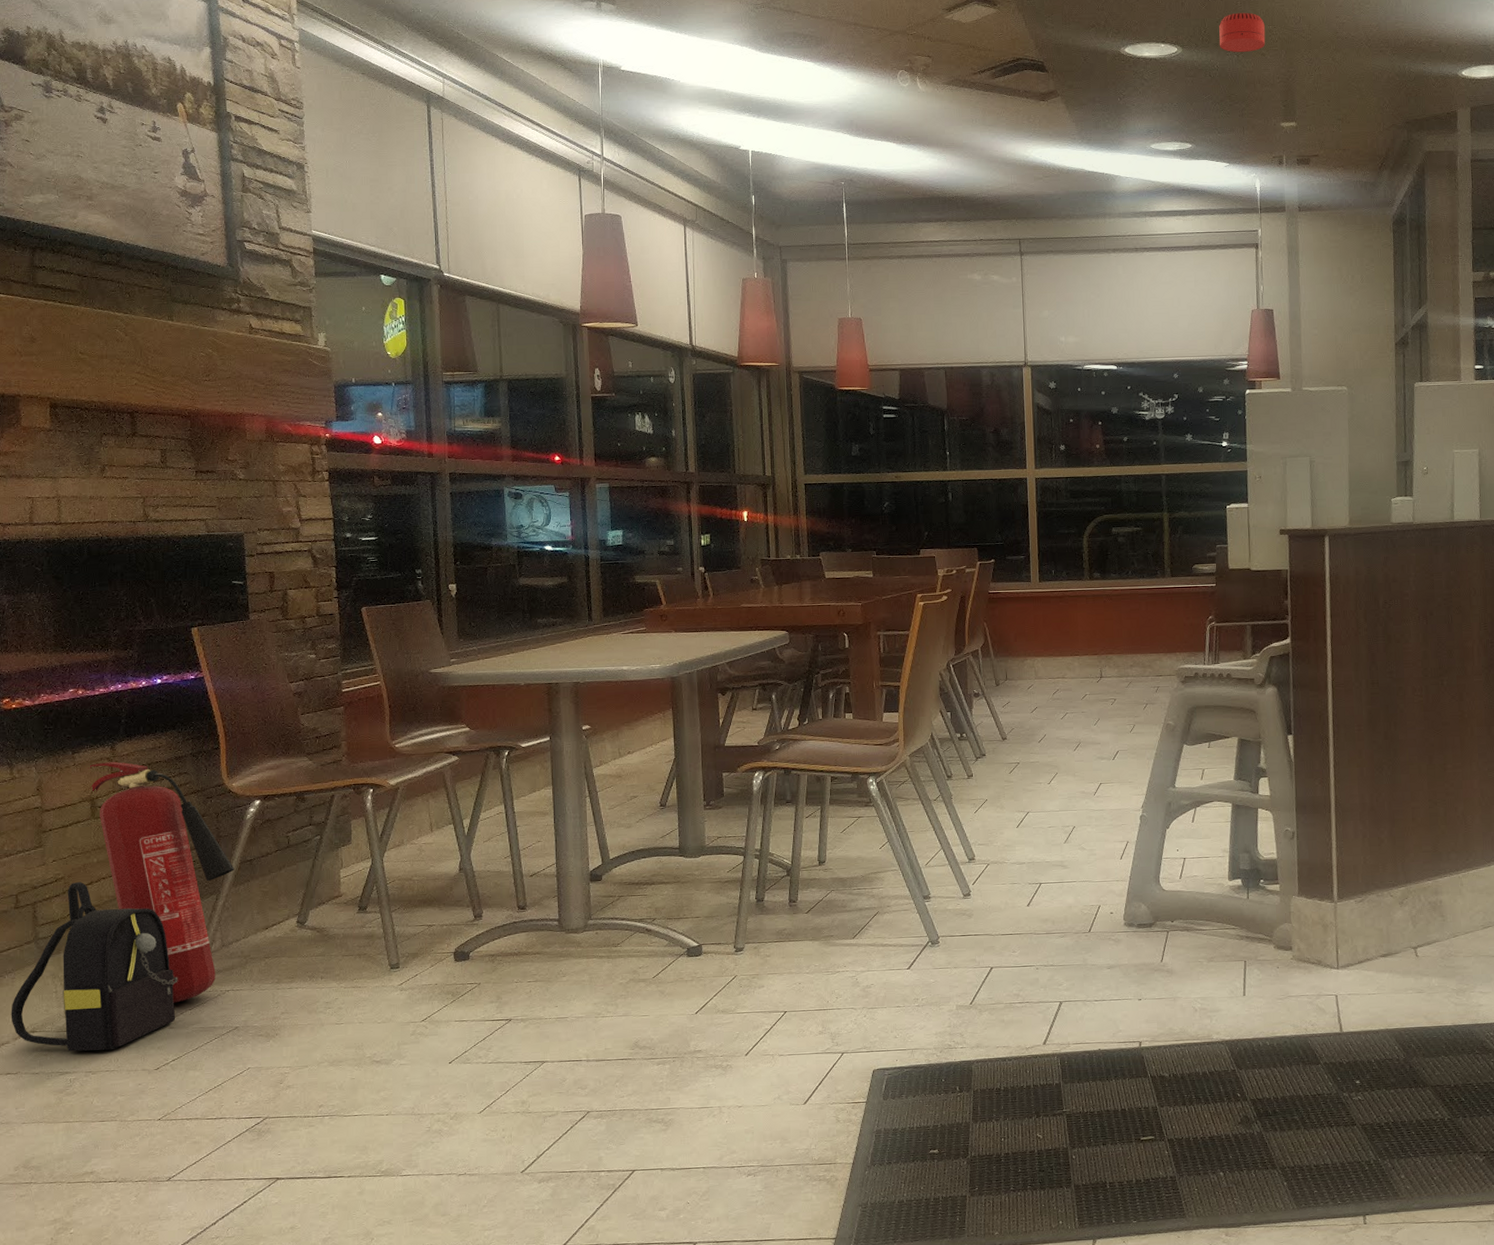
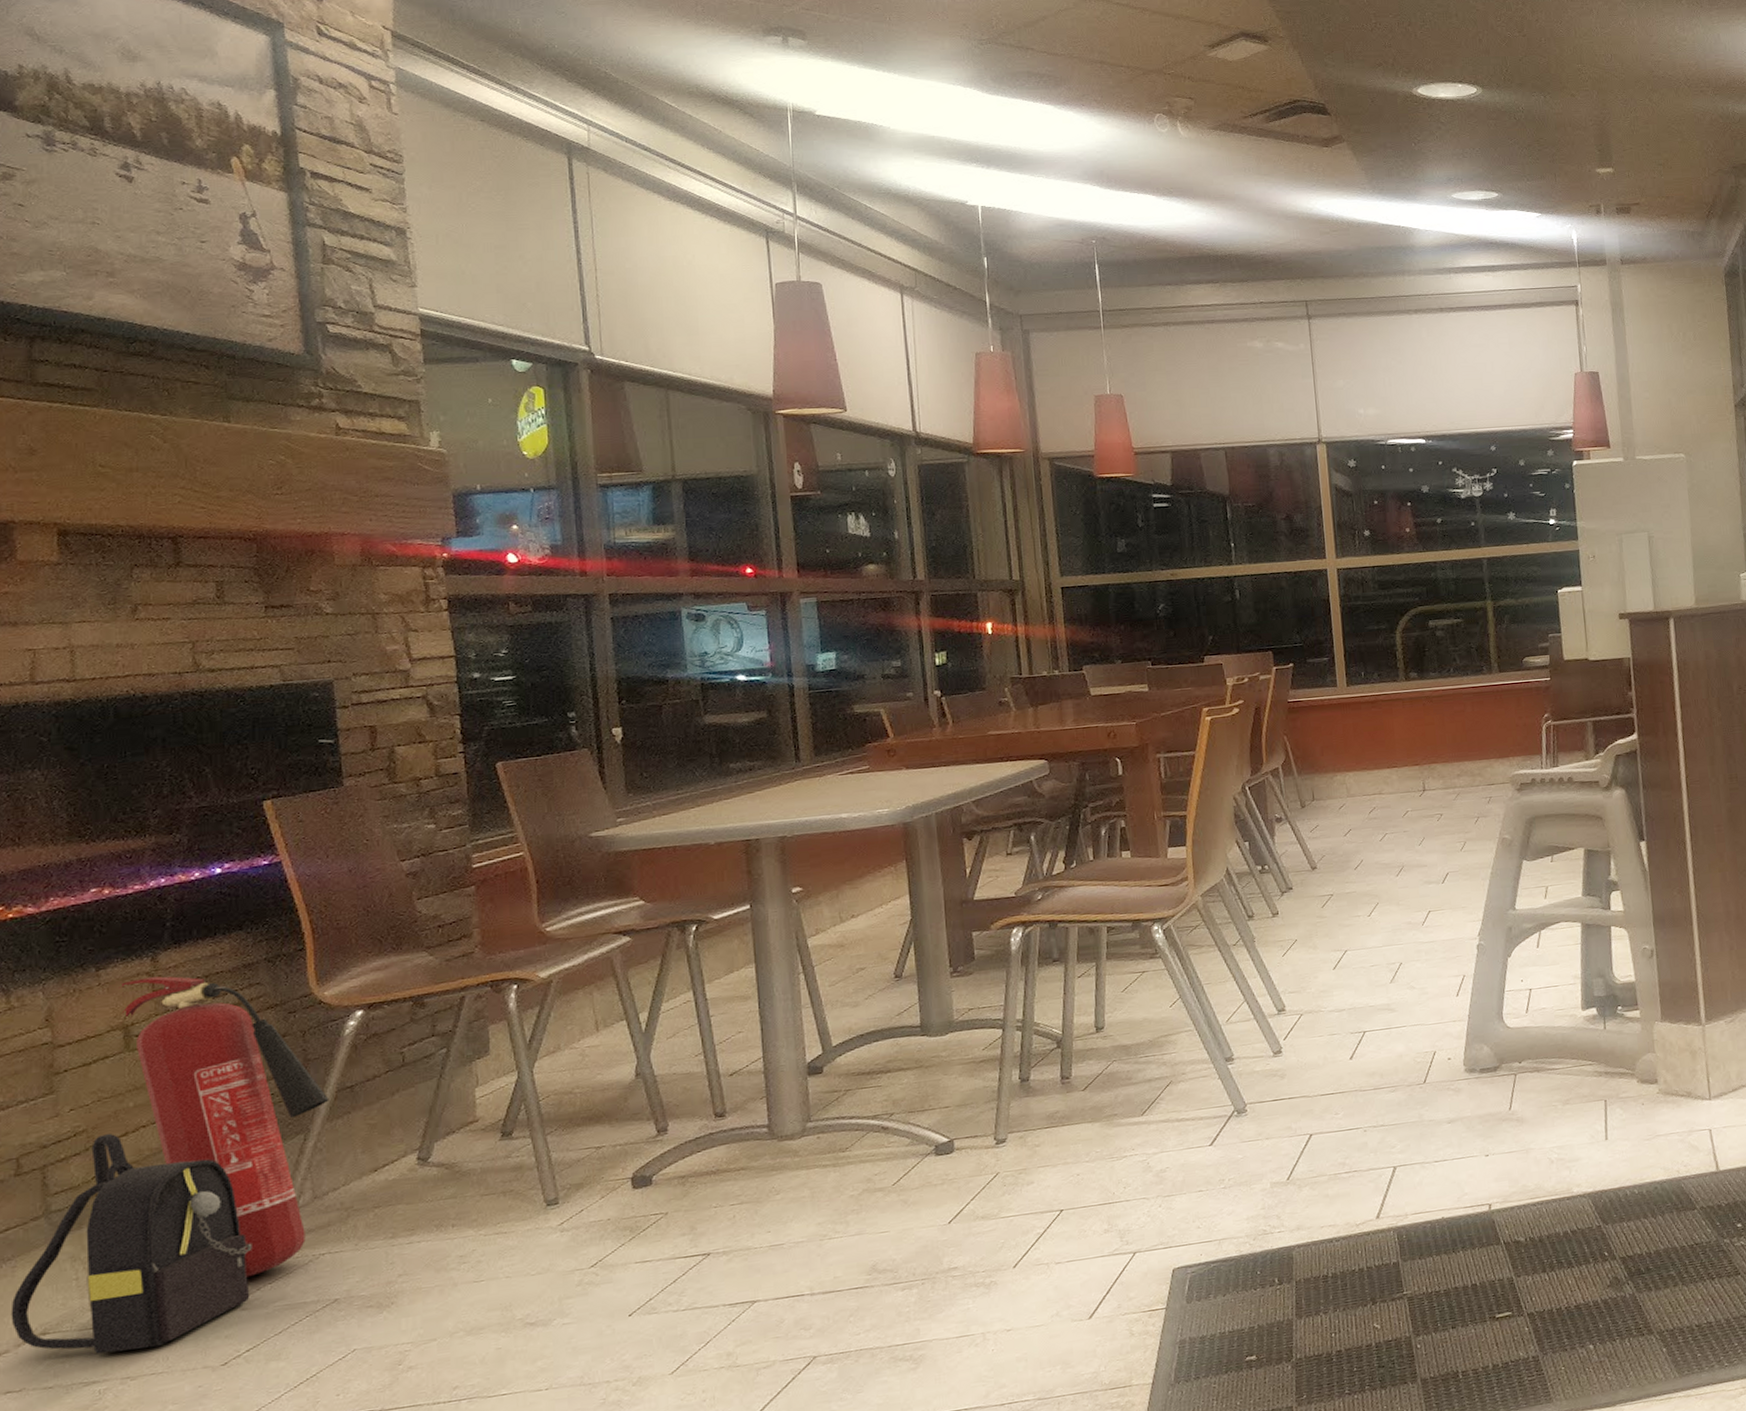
smoke detector: present [1219,12,1266,52] -> none [1522,50,1575,93]

